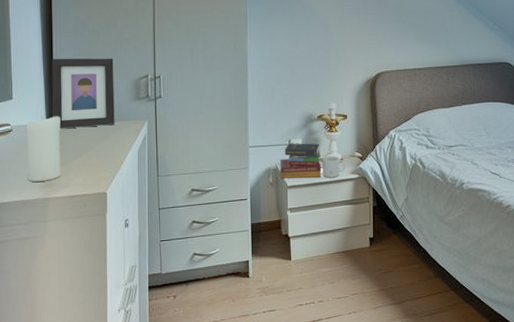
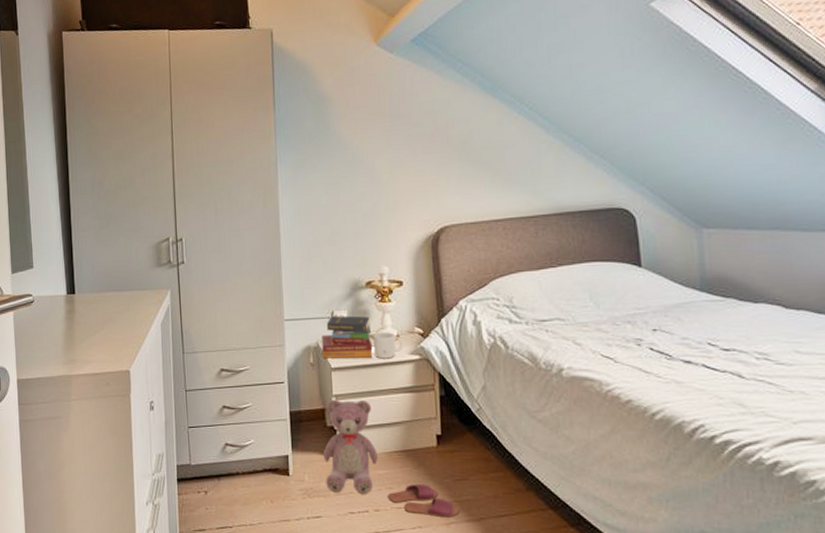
candle: present [26,114,62,182] -> none [47,284,84,357]
picture frame: present [51,58,115,129] -> none [70,220,136,300]
teddy bear: none [278,212,324,289] -> present [323,399,379,494]
slippers: none [330,277,386,303] -> present [388,483,460,517]

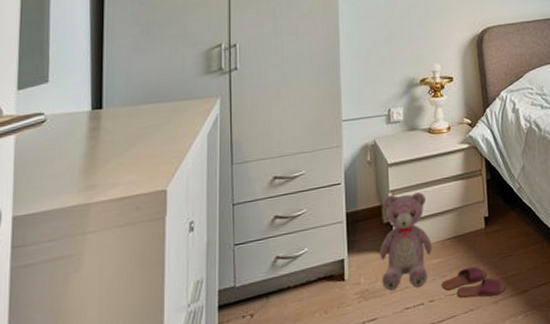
books: present [321,316,373,358] -> none [378,111,427,155]
mug: present [373,332,403,359] -> none [427,124,454,151]

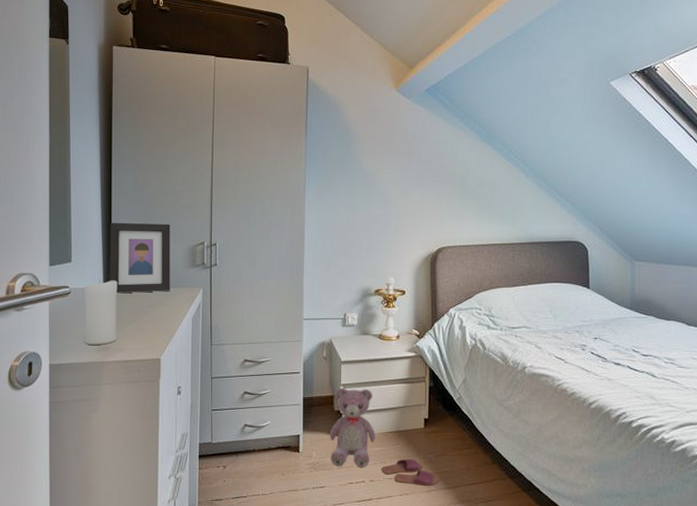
candle: none [63,98,110,184] -> present [84,278,117,345]
picture frame: none [99,26,180,115] -> present [109,222,171,294]

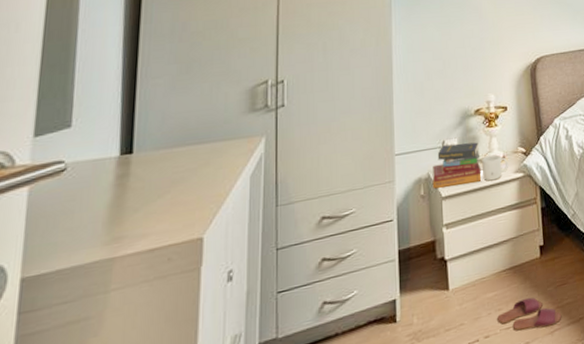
candle: present [84,278,117,345] -> none [83,143,142,238]
picture frame: present [109,222,171,294] -> none [129,63,222,160]
teddy bear: present [330,388,376,467] -> none [433,224,488,329]
books: none [333,317,377,354] -> present [432,142,481,189]
mug: none [378,332,402,355] -> present [482,154,508,181]

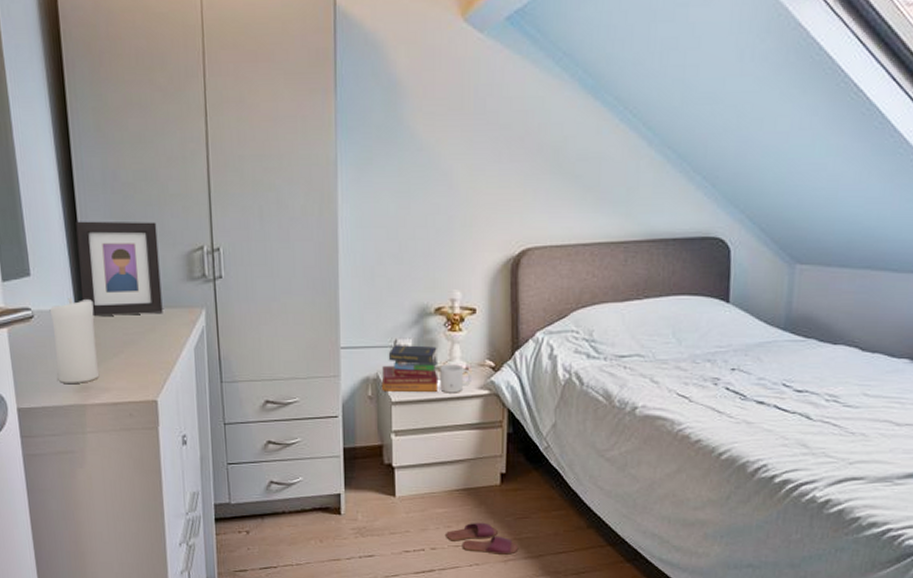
candle: none [83,143,142,238] -> present [50,297,100,383]
picture frame: none [129,63,222,160] -> present [76,221,163,317]

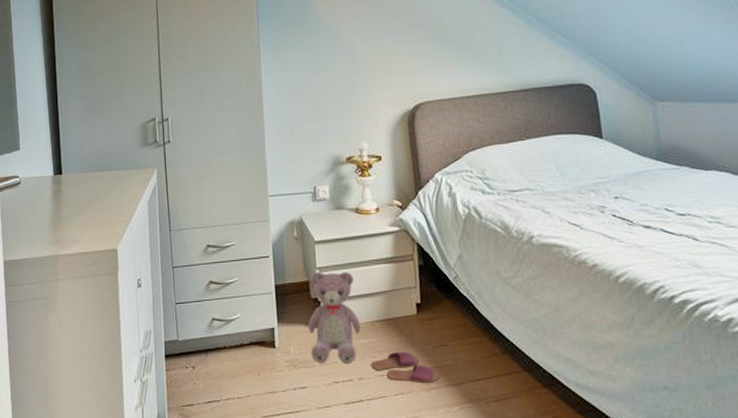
candle: present [50,297,100,383] -> none [34,165,71,238]
picture frame: present [76,221,163,317] -> none [57,101,123,180]
teddy bear: none [379,435,439,533] -> present [308,271,362,363]
books: present [381,345,439,392] -> none [304,190,354,232]
mug: present [440,364,471,393] -> none [354,205,383,231]

